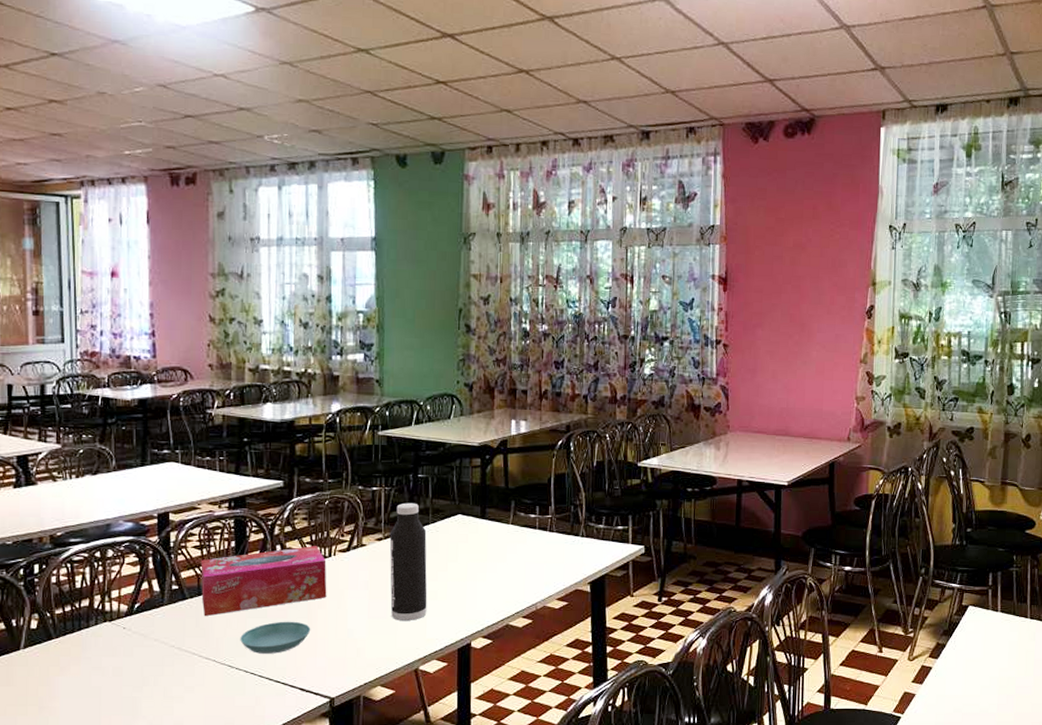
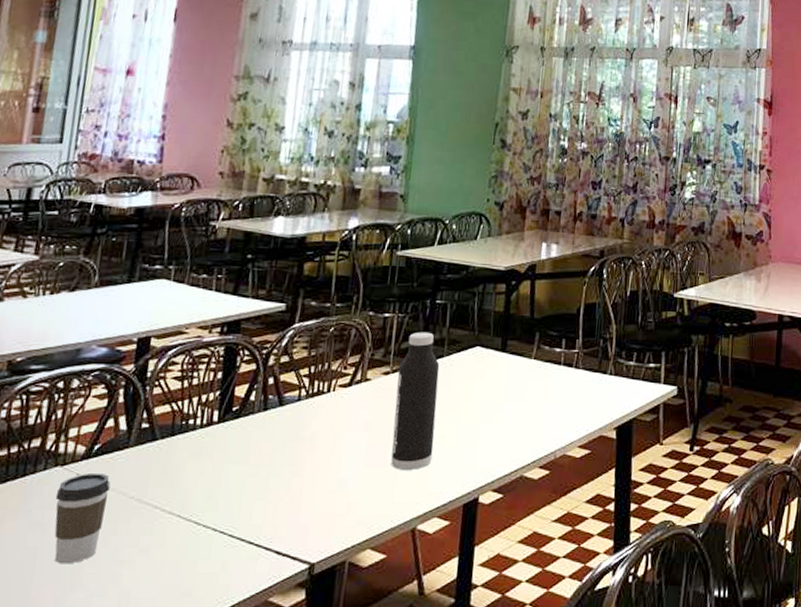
coffee cup: none [109,626,153,700] -> present [54,472,111,564]
tissue box: present [200,546,327,617] -> none [174,379,324,462]
saucer: present [240,621,311,654] -> none [212,468,297,508]

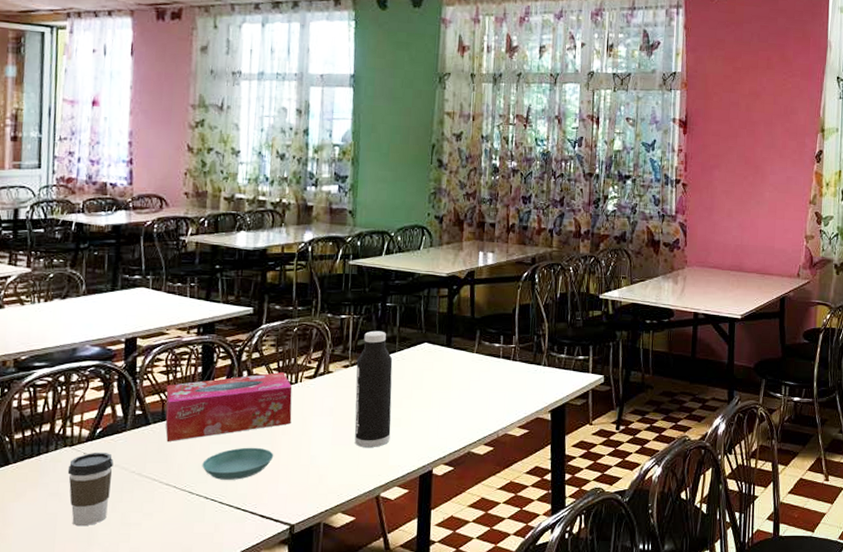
tissue box: none [174,379,324,462] -> present [165,372,293,442]
saucer: none [212,468,297,508] -> present [202,447,274,480]

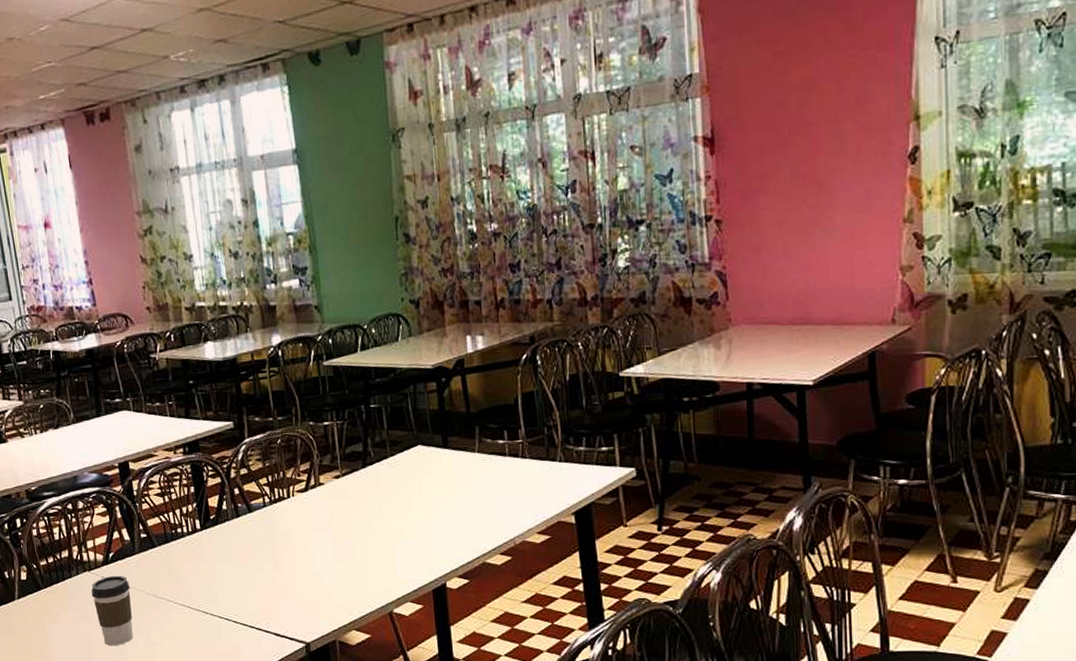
tissue box: present [165,372,293,442] -> none [164,487,290,564]
saucer: present [202,447,274,480] -> none [211,565,279,599]
water bottle: present [354,330,393,447] -> none [347,435,396,562]

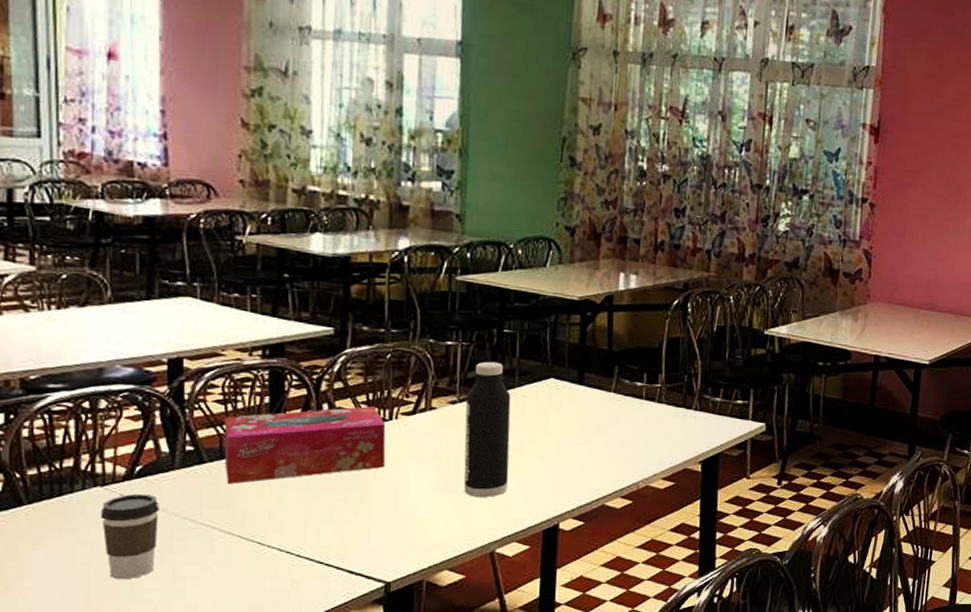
tissue box: none [164,487,290,564] -> present [224,406,386,485]
water bottle: none [347,435,396,562] -> present [464,361,511,497]

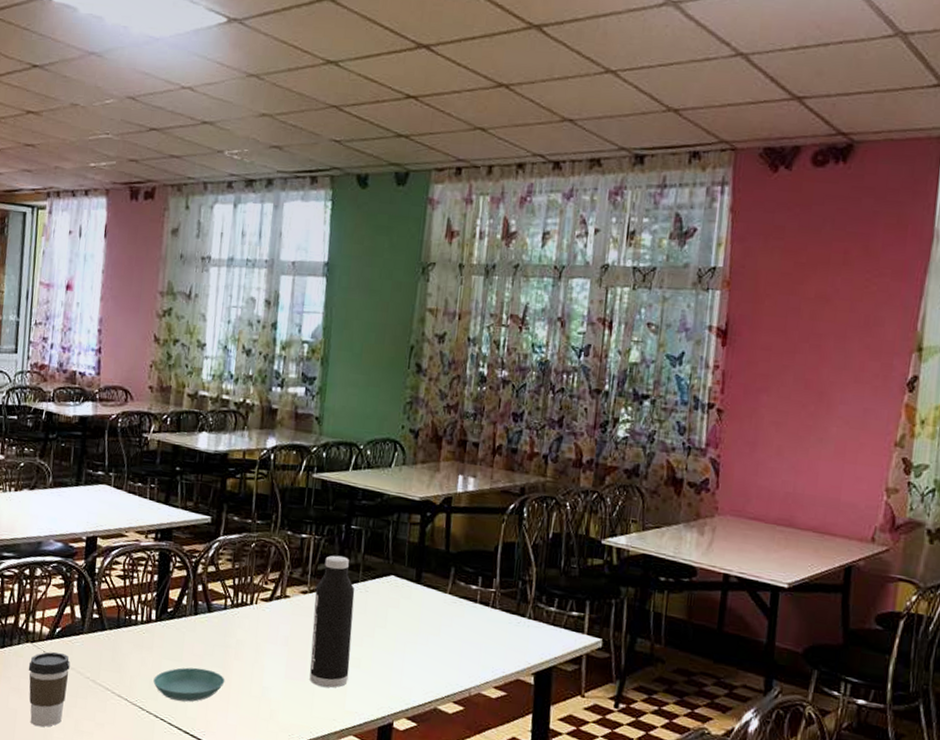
tissue box: present [224,406,386,485] -> none [120,590,247,652]
saucer: none [273,493,364,530] -> present [153,667,225,702]

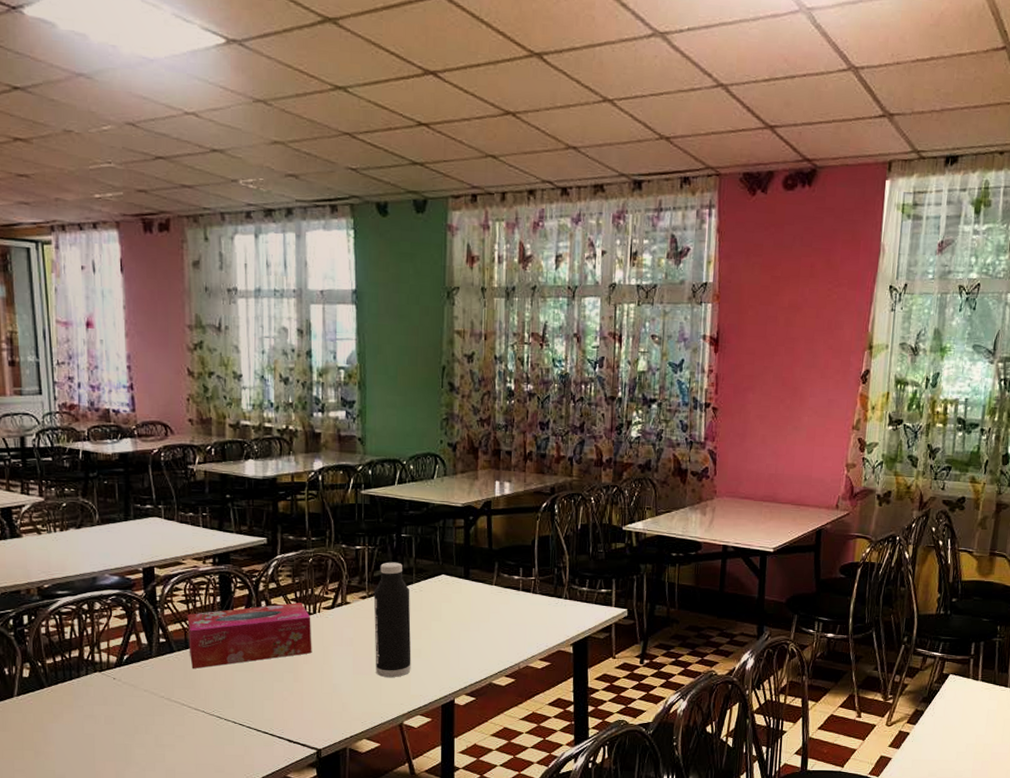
coffee cup: present [28,652,70,727] -> none [100,677,143,747]
tissue box: none [120,590,247,652] -> present [187,603,312,669]
saucer: present [153,667,225,702] -> none [228,675,297,706]

